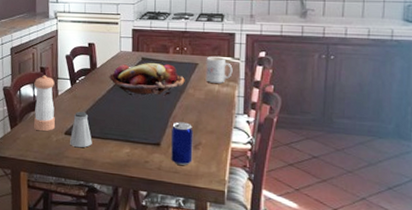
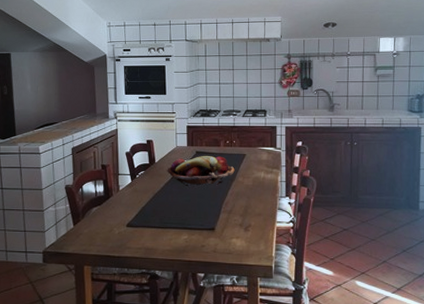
pepper shaker: present [34,75,56,132] -> none [96,172,118,226]
saltshaker: present [70,112,92,148] -> none [132,204,153,238]
beer can: present [170,122,193,166] -> none [224,207,244,247]
mug: present [205,56,233,83] -> none [252,148,275,171]

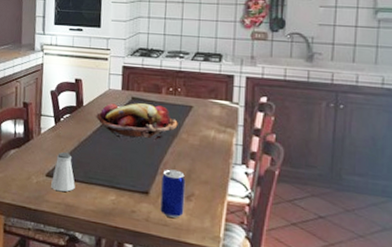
saltshaker: none [132,204,153,238] -> present [51,152,75,192]
beer can: none [224,207,244,247] -> present [160,169,186,219]

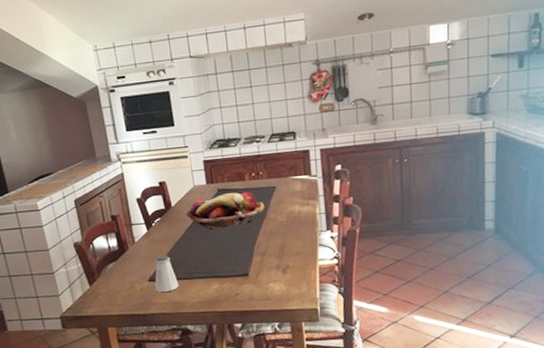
beer can: present [160,169,186,219] -> none [257,248,283,292]

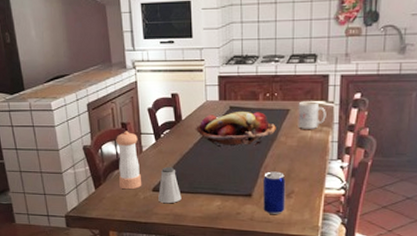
pepper shaker: none [107,223,138,283] -> present [116,131,142,190]
beer can: none [257,248,283,292] -> present [262,171,286,215]
mug: none [283,176,311,204] -> present [298,101,326,129]

